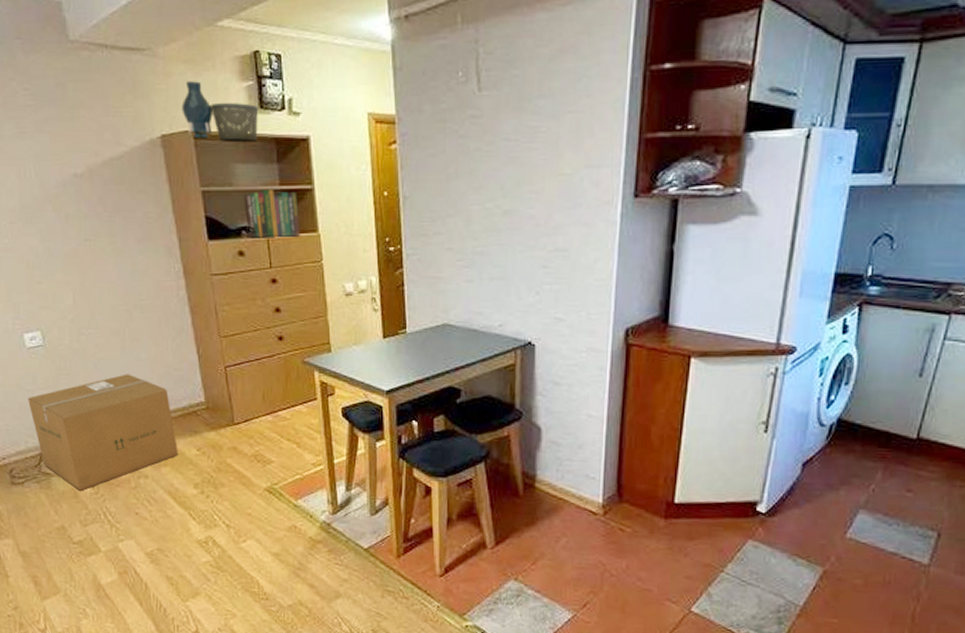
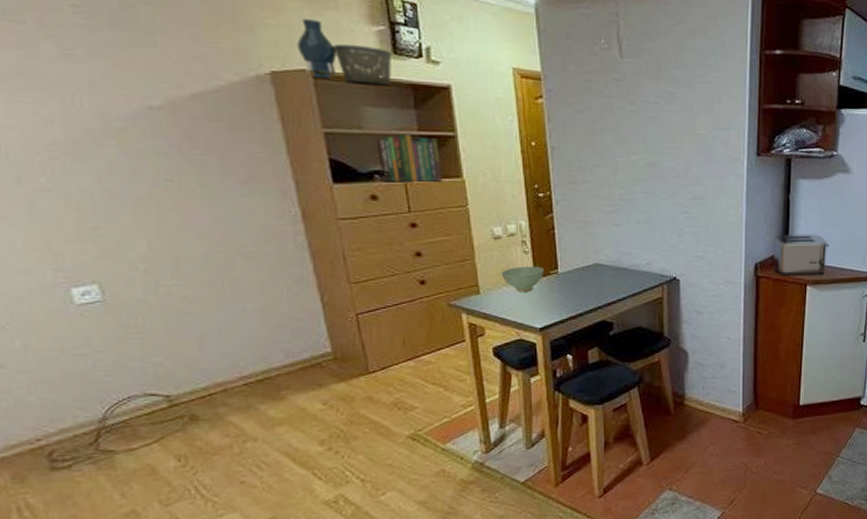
box: present [28,374,178,491] -> none [78,328,298,466]
bowl: none [351,324,392,351] -> present [501,266,544,292]
toaster: none [649,293,724,346] -> present [773,234,829,277]

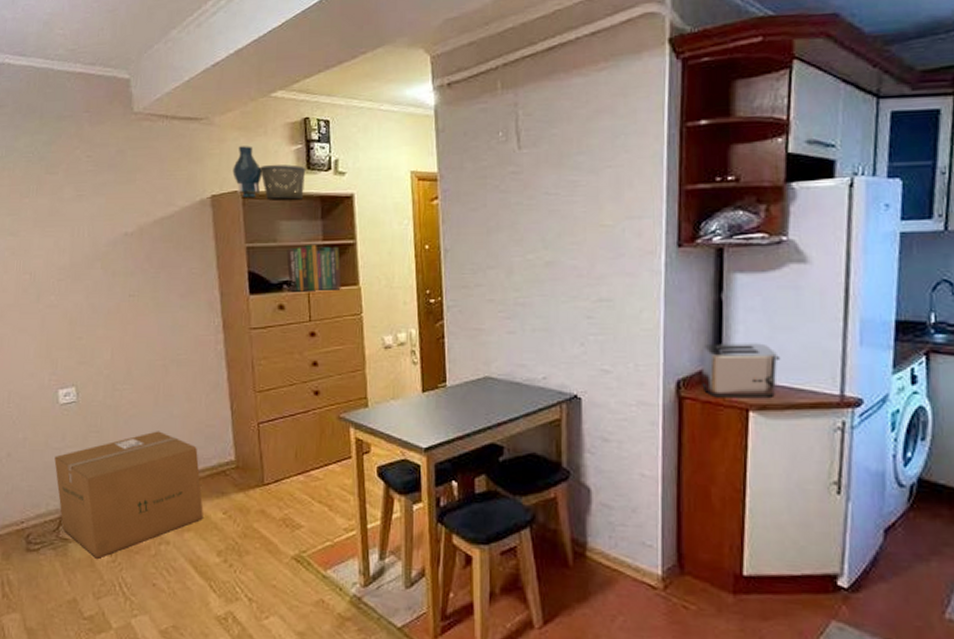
box: none [78,328,298,466] -> present [54,431,203,559]
bowl: present [501,266,544,292] -> none [389,378,431,406]

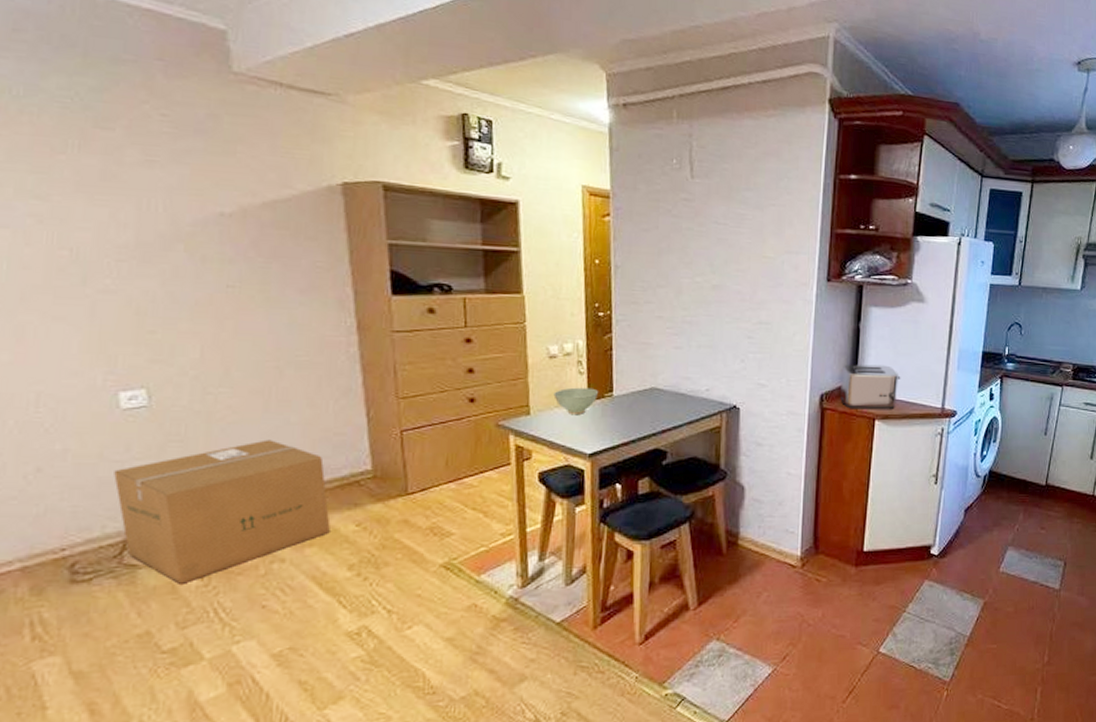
vase: present [232,146,262,199] -> none [371,132,409,192]
basket: present [259,164,306,202] -> none [405,157,464,201]
books: present [286,245,341,292] -> none [438,248,503,298]
bowl: none [389,378,431,406] -> present [553,387,598,414]

